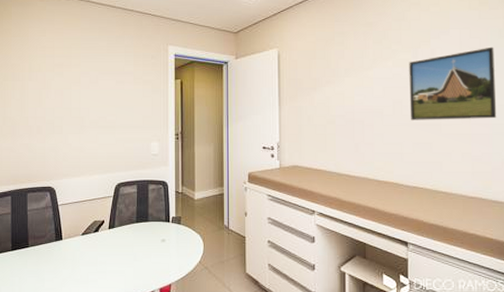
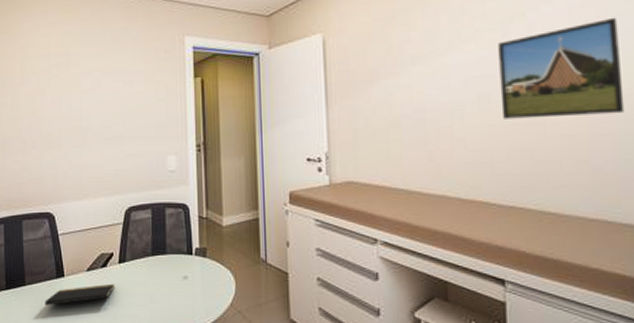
notepad: none [45,245,104,263] -> present [44,283,114,305]

